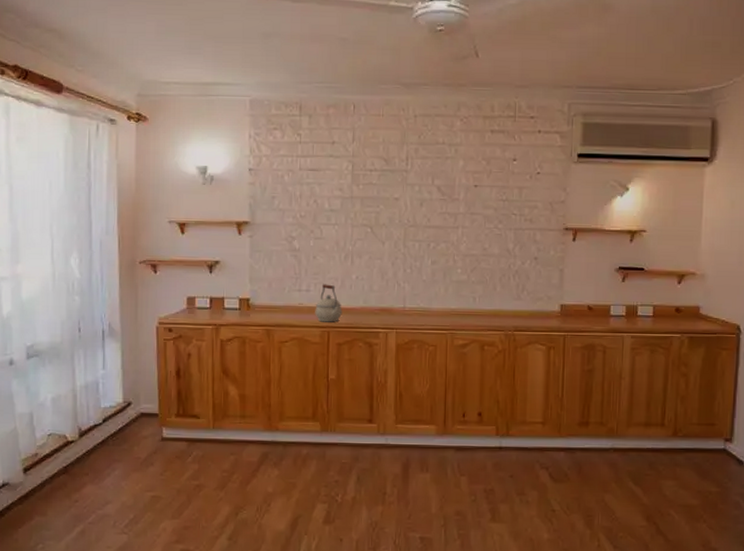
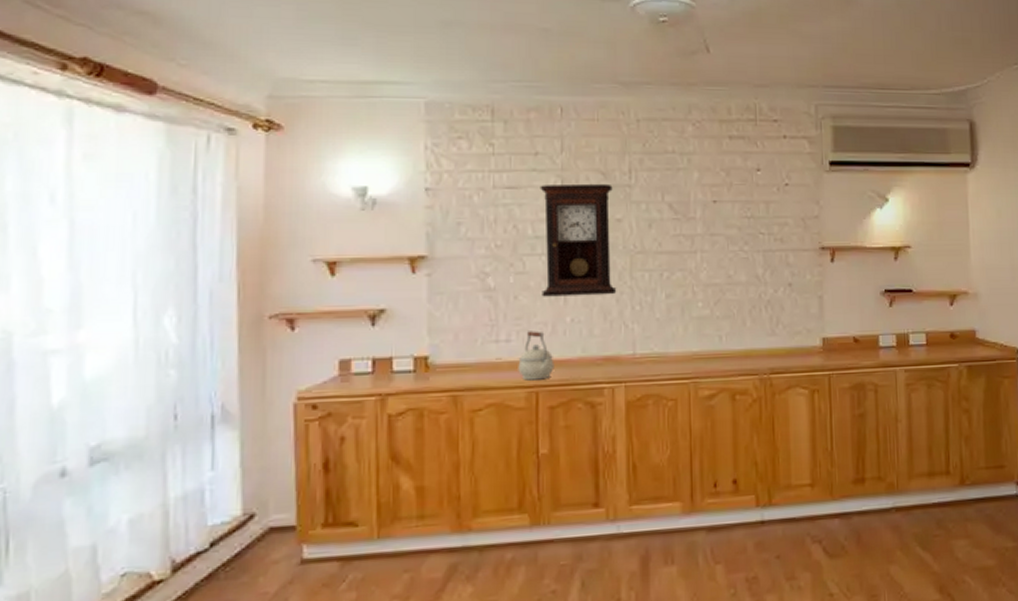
pendulum clock: none [334,168,393,259] -> present [540,183,617,297]

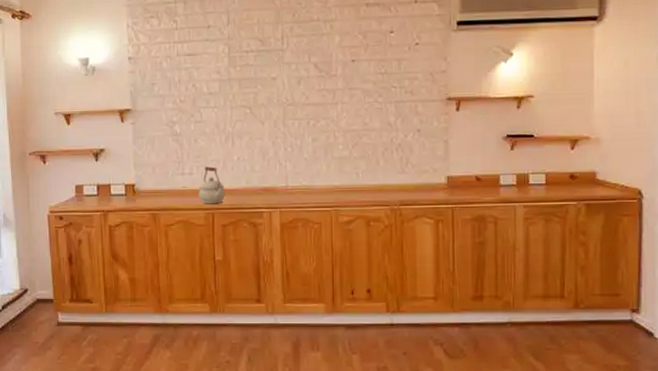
pendulum clock: present [540,183,617,297] -> none [212,49,273,140]

